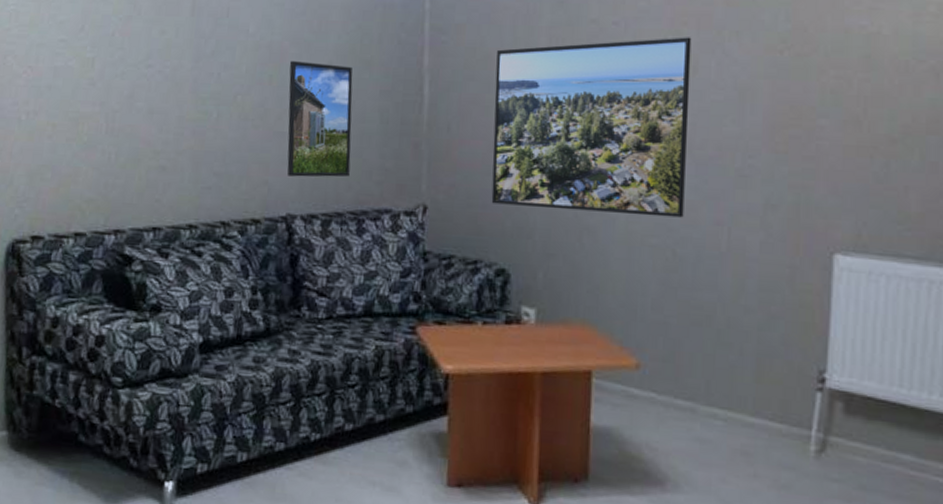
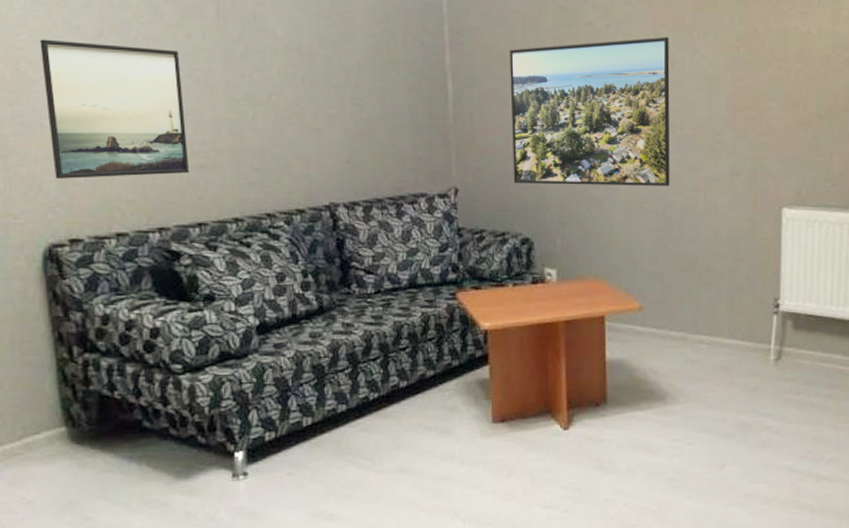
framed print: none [25,34,152,175] -> present [40,39,190,179]
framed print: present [287,61,353,177] -> none [320,62,386,169]

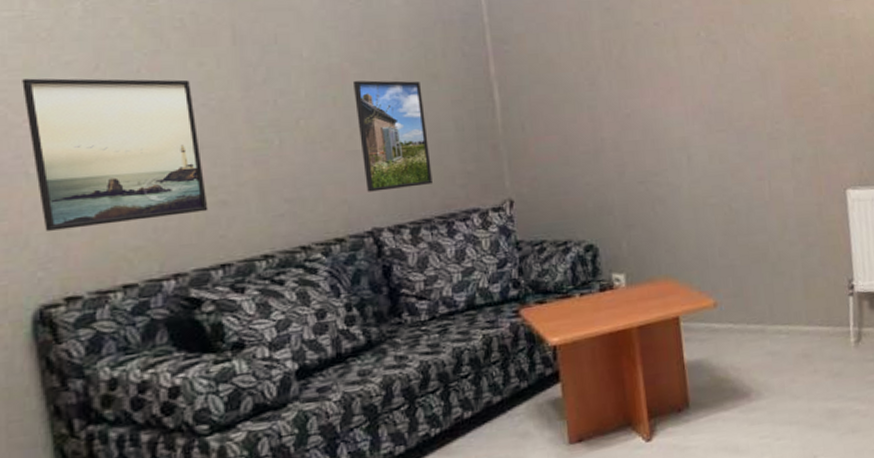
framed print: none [320,62,386,169] -> present [352,80,432,192]
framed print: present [510,37,670,186] -> none [558,31,734,190]

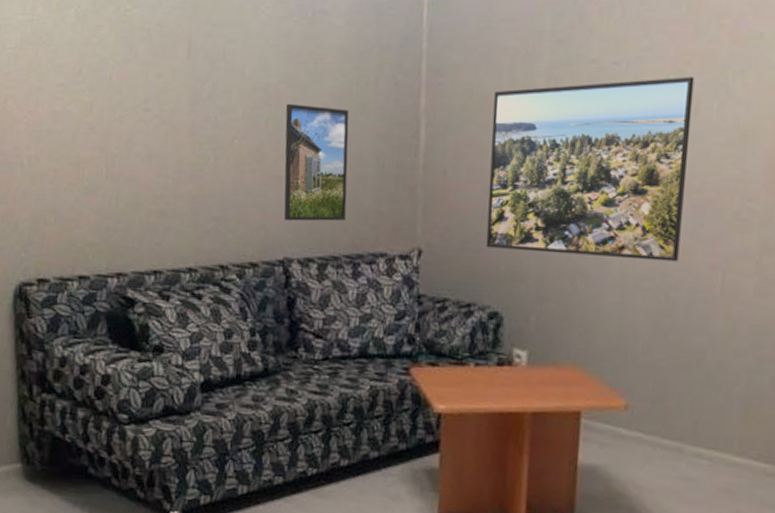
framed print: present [22,78,208,231] -> none [26,78,150,219]
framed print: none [558,31,734,190] -> present [485,76,695,262]

